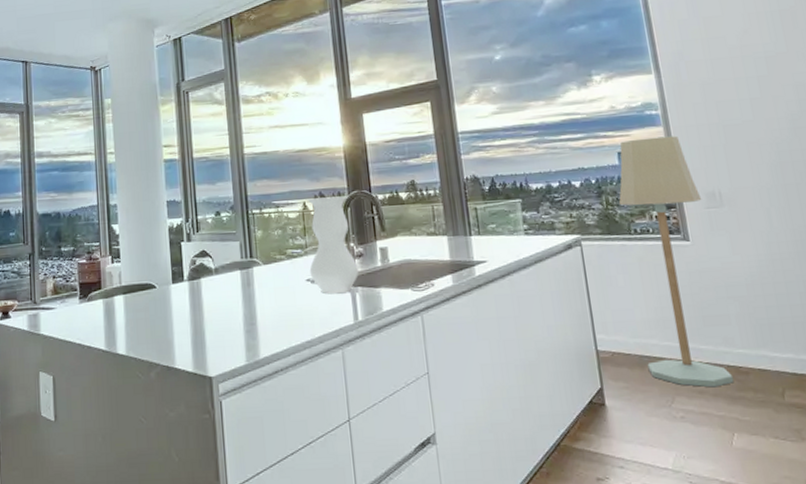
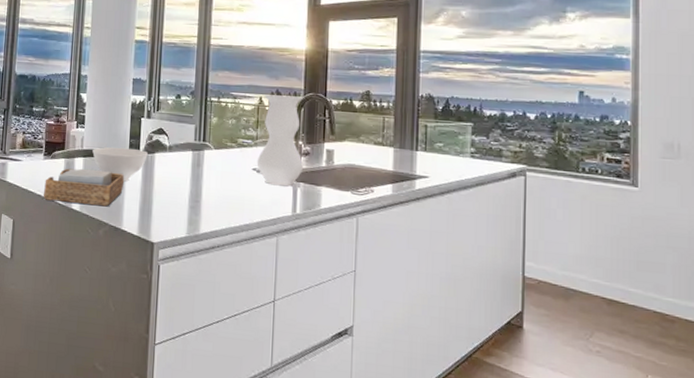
napkin holder: none [83,305,172,348] -> present [44,168,125,207]
bowl: none [132,276,194,315] -> present [92,147,149,182]
floor lamp: present [618,135,734,388] -> none [571,80,659,330]

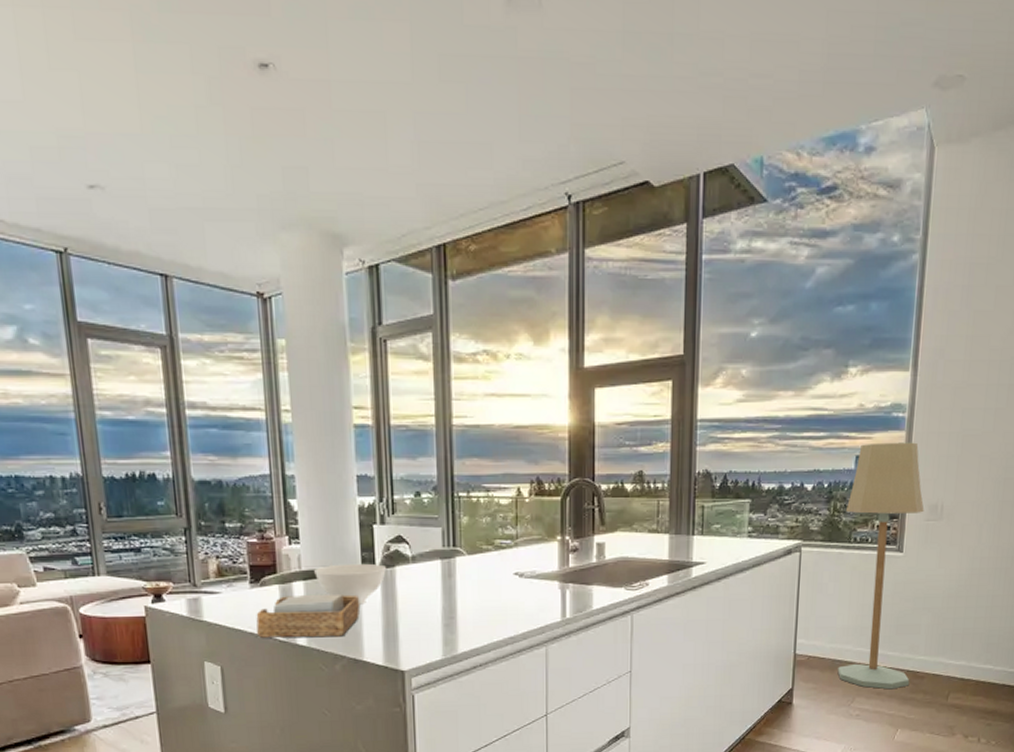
vase: present [256,94,304,187] -> none [518,483,572,590]
floor lamp: none [571,80,659,330] -> present [837,442,924,690]

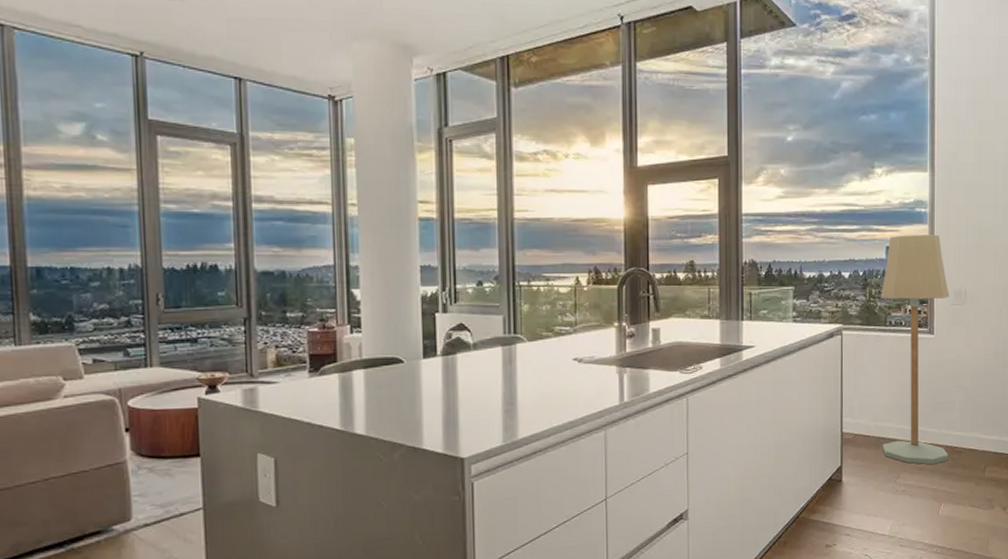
napkin holder: present [256,594,361,638] -> none [314,382,421,428]
bowl: present [314,563,387,605] -> none [375,351,449,392]

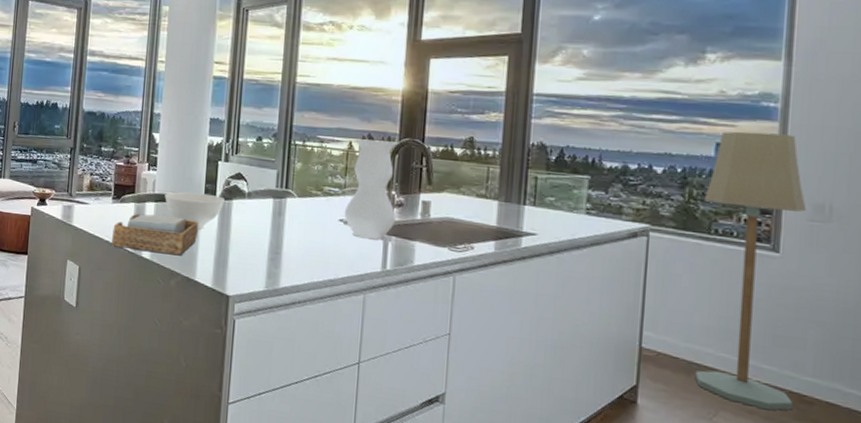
napkin holder: none [314,382,421,428] -> present [112,213,199,256]
bowl: none [375,351,449,392] -> present [165,191,226,230]
vase: none [577,273,629,375] -> present [344,139,398,241]

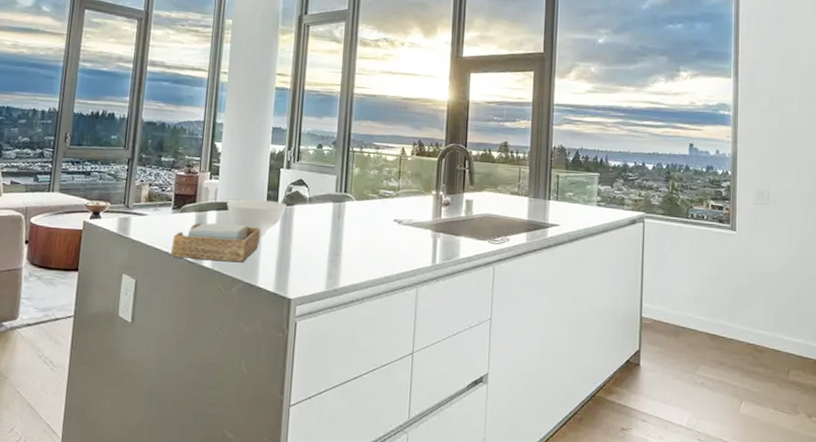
vase: present [344,139,398,241] -> none [398,145,444,237]
floor lamp: present [695,131,807,411] -> none [681,134,753,361]

